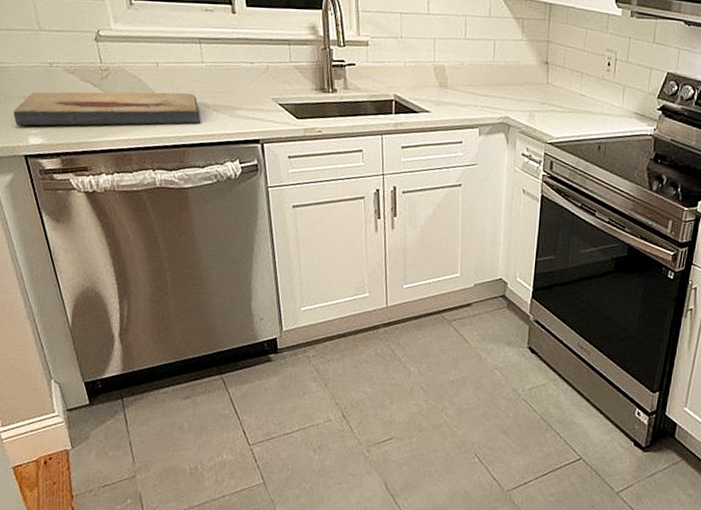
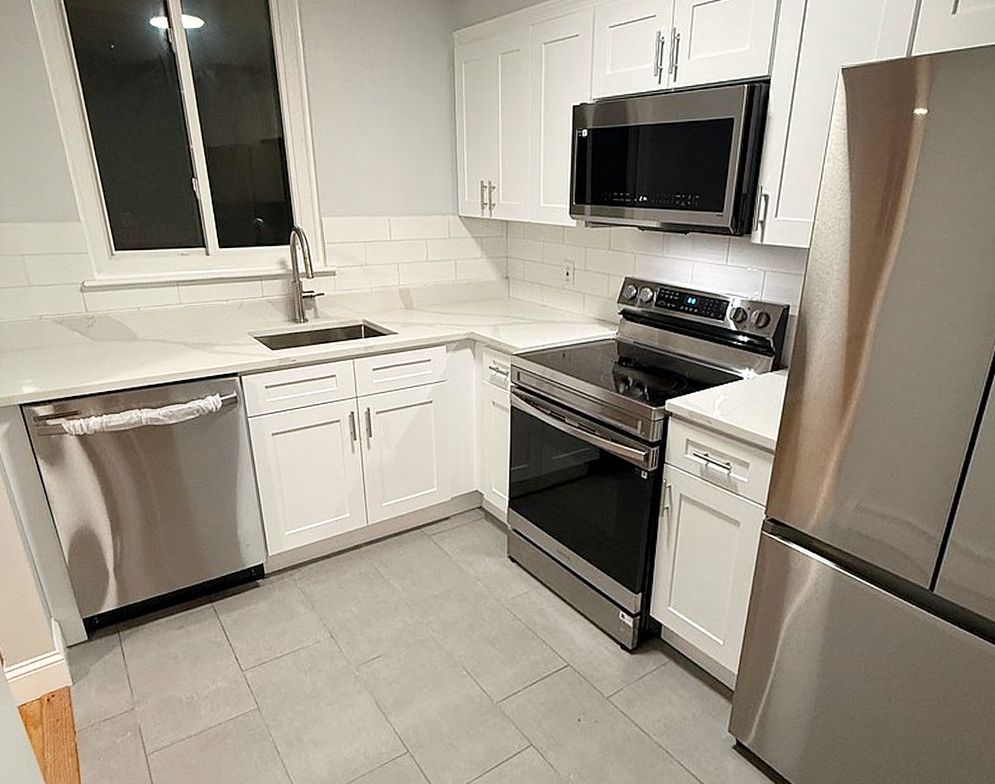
fish fossil: present [13,91,200,126] -> none [8,333,181,376]

